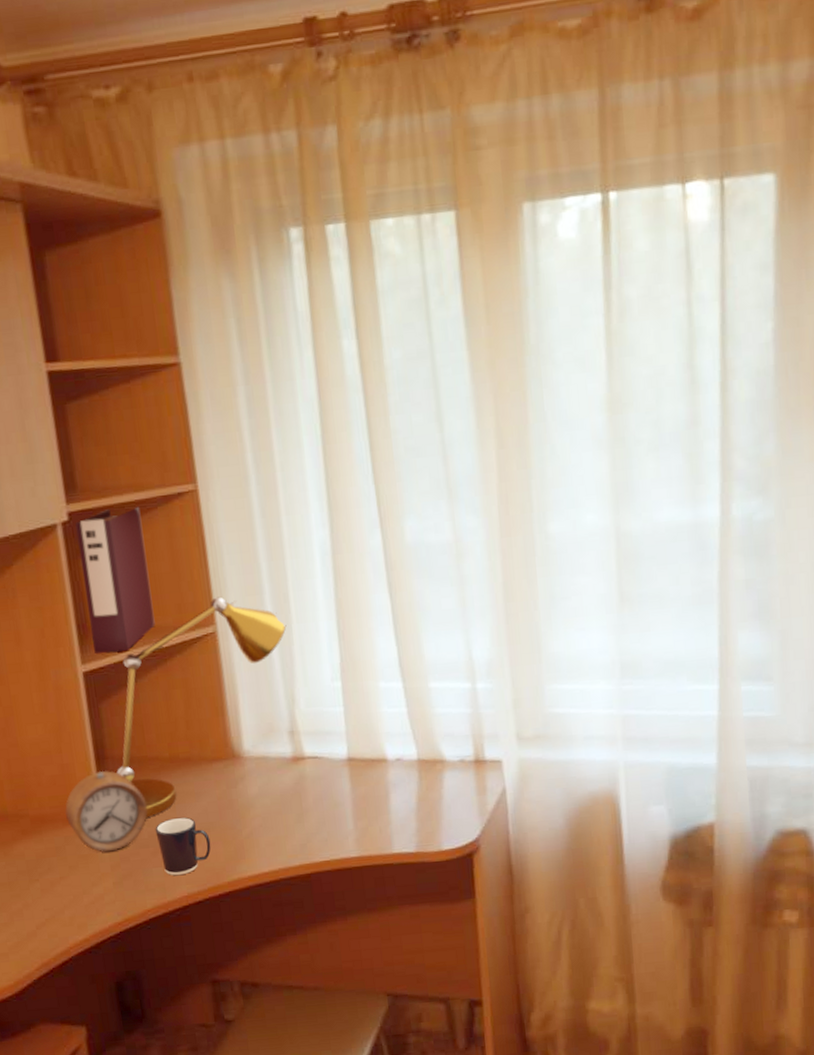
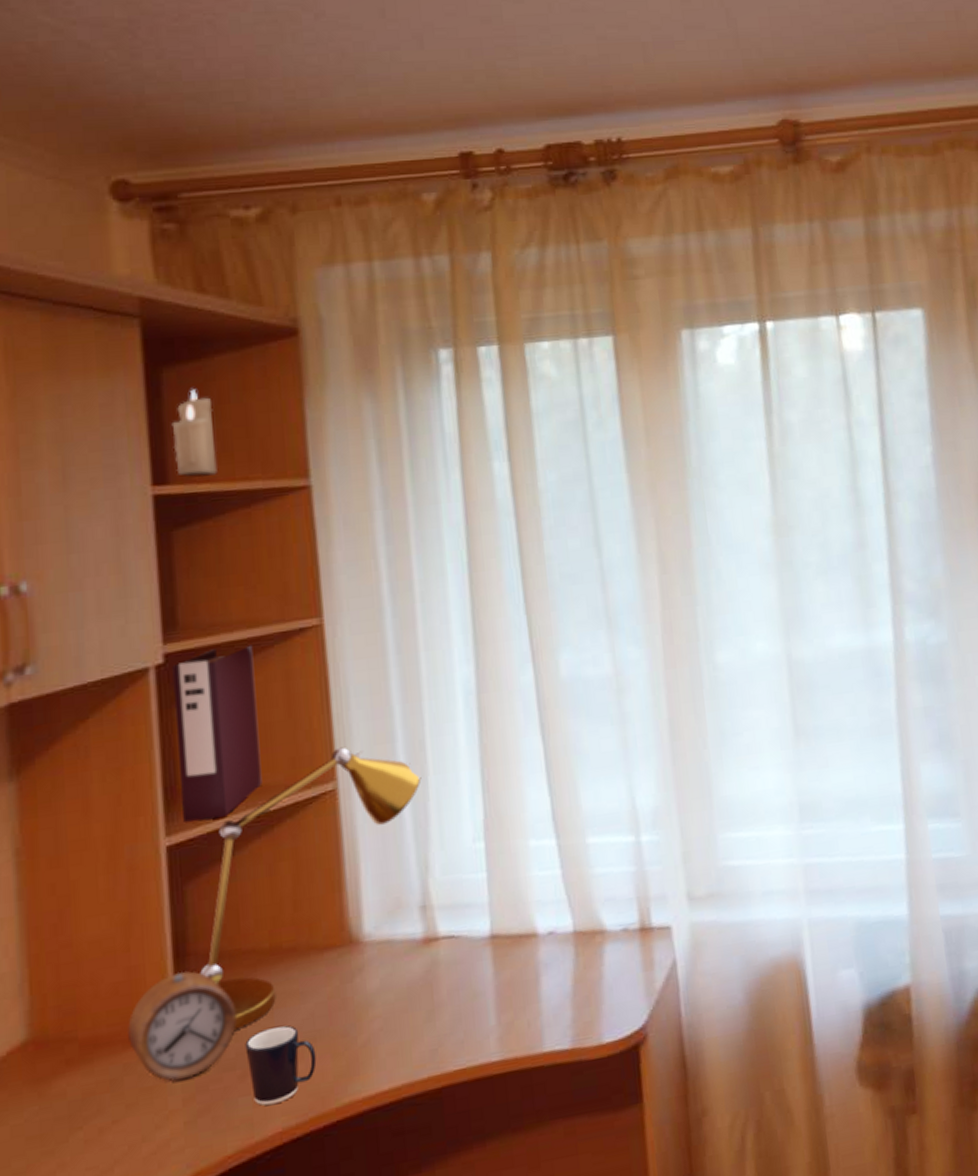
candle: none [57,271,100,355] -> present [171,389,217,478]

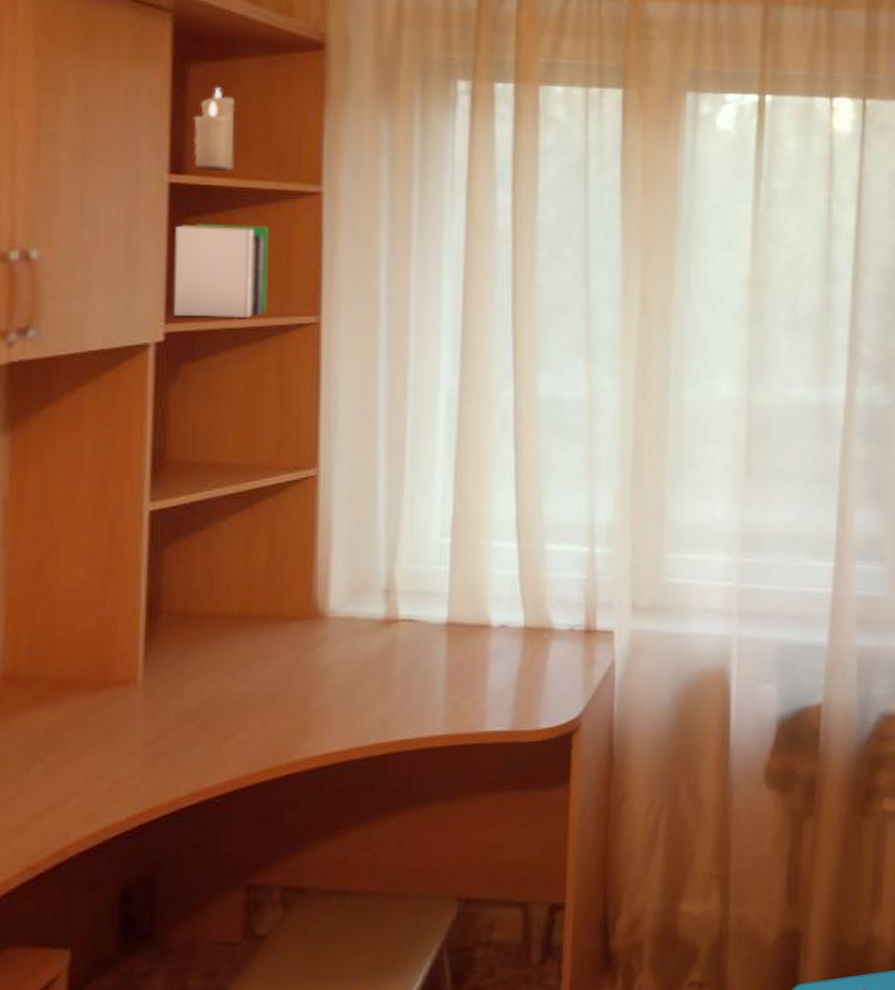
clock: present [128,970,237,1081] -> none [96,626,201,726]
books: none [164,528,266,635] -> present [173,223,268,319]
binder: present [172,645,263,822] -> none [168,334,251,491]
desk lamp: present [200,747,422,1030] -> none [170,438,398,684]
mug: present [245,1025,317,1106] -> none [206,684,273,756]

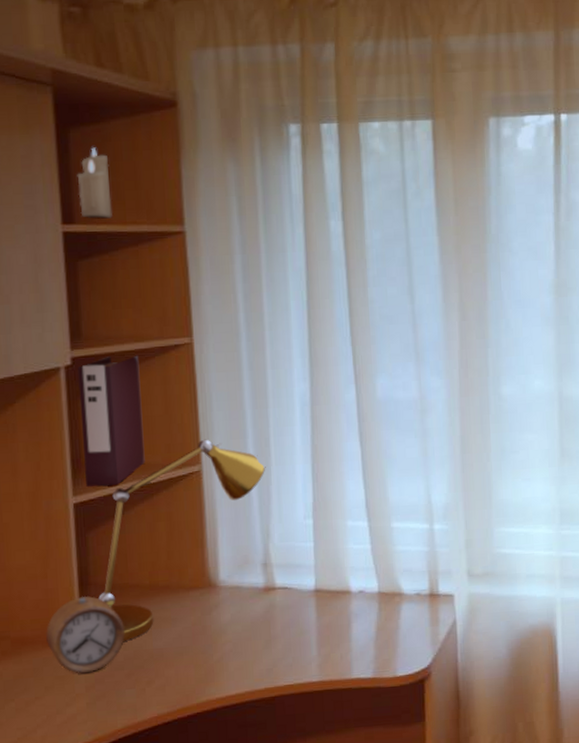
clock: none [96,626,201,726] -> present [46,595,125,674]
binder: none [168,334,251,491] -> present [77,355,145,487]
desk lamp: none [170,438,398,684] -> present [98,439,266,641]
books: present [173,223,268,319] -> none [71,263,149,343]

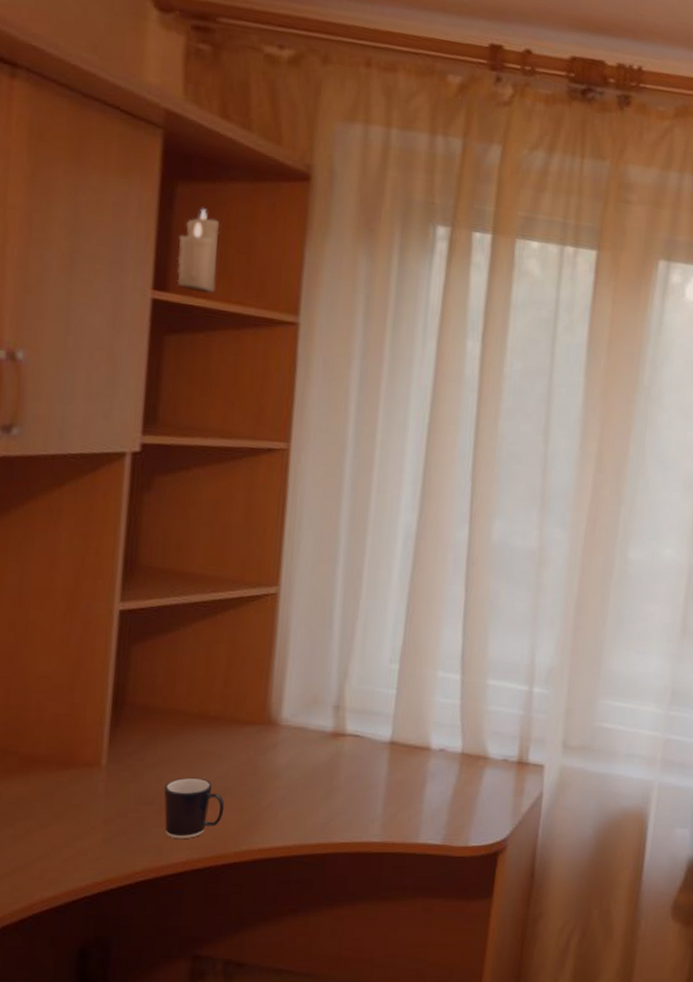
clock: present [46,595,125,674] -> none [63,716,161,805]
binder: present [77,355,145,487] -> none [138,449,223,597]
desk lamp: present [98,439,266,641] -> none [134,558,354,773]
mug: none [131,641,183,698] -> present [164,777,225,840]

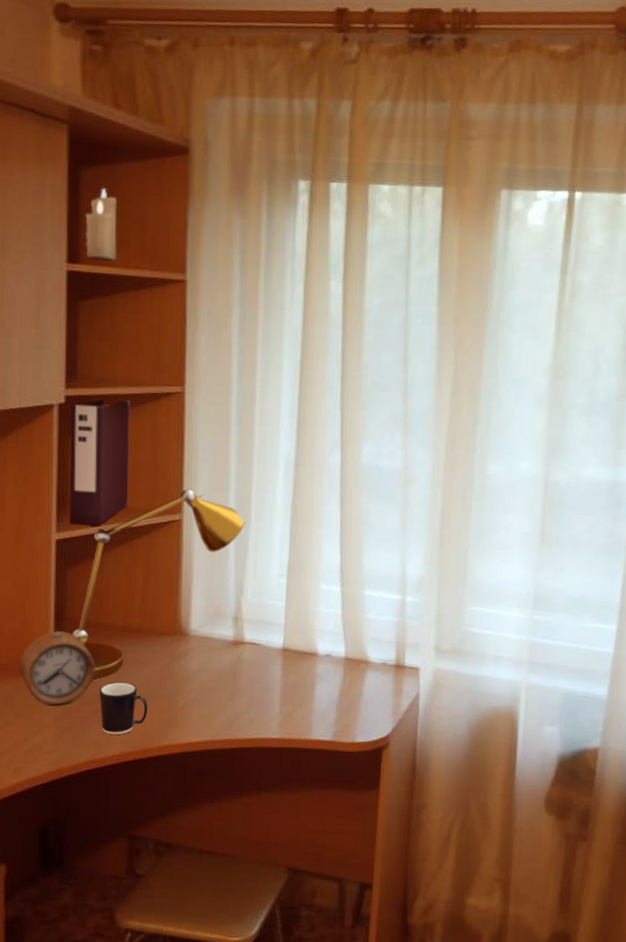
clock: none [63,716,161,805] -> present [20,630,95,706]
desk lamp: none [134,558,354,773] -> present [72,489,245,679]
binder: none [138,449,223,597] -> present [69,398,131,526]

